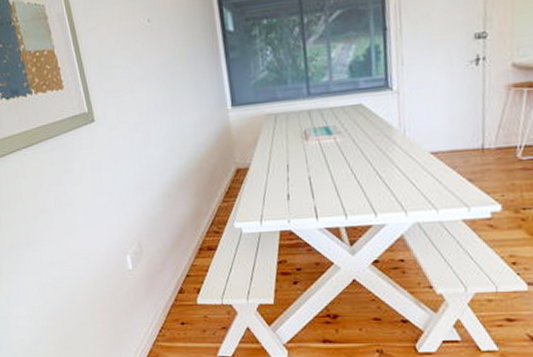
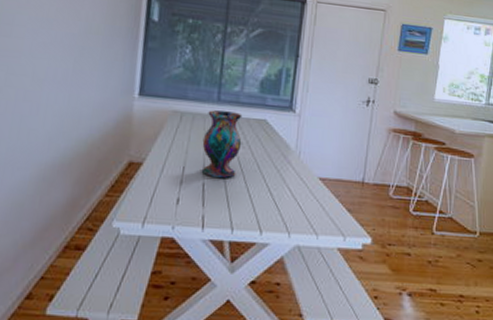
vase: none [300,102,341,170] -> present [201,110,243,178]

